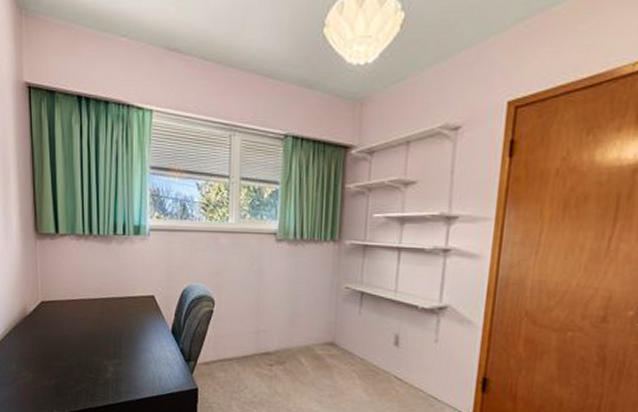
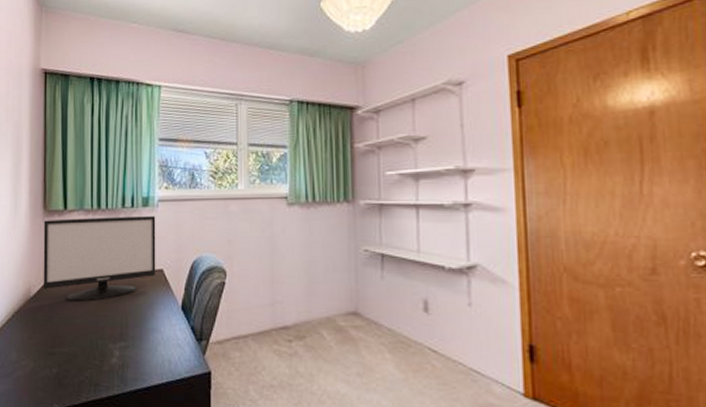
monitor: none [36,242,147,322] -> present [43,216,156,302]

